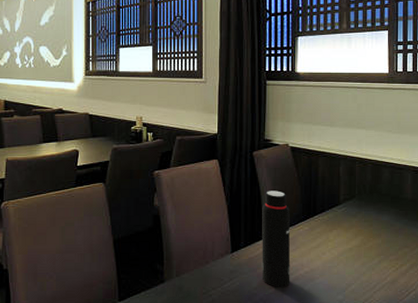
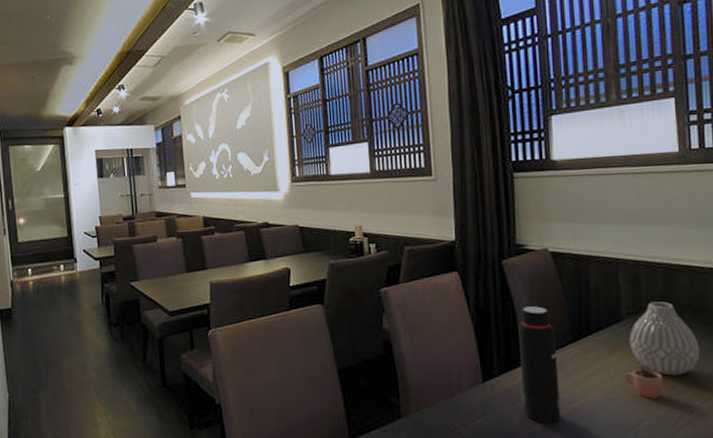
cocoa: none [339,230,367,268] -> present [625,351,664,399]
vase: none [344,190,395,249] -> present [629,301,700,376]

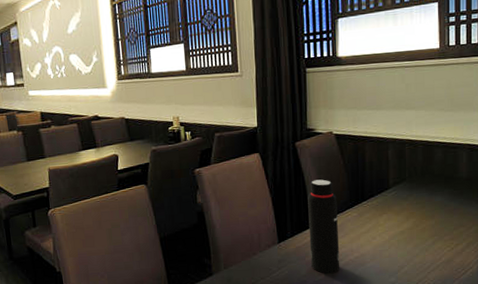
cocoa: present [625,351,664,399] -> none [390,212,420,250]
vase: present [629,301,700,376] -> none [395,172,449,231]

